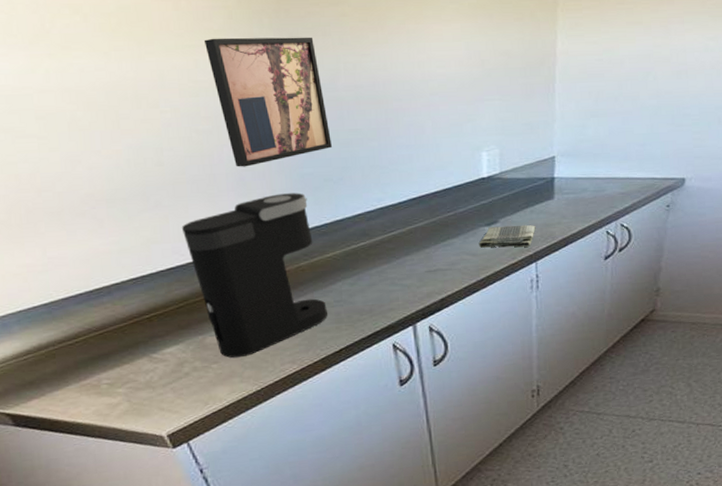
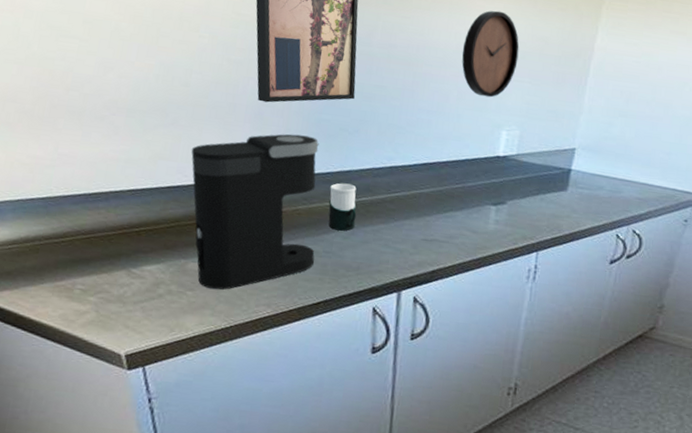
cup: none [327,232,360,279] -> present [328,183,357,231]
clock: none [428,31,485,122] -> present [462,10,519,98]
dish towel: present [478,224,536,248] -> none [481,206,543,235]

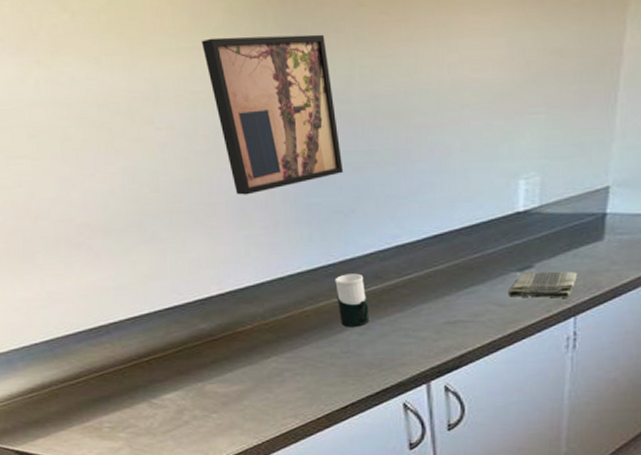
coffee maker: present [191,134,319,290] -> none [179,226,334,409]
clock: present [462,10,519,98] -> none [459,23,529,142]
dish towel: none [481,206,543,235] -> present [507,271,578,298]

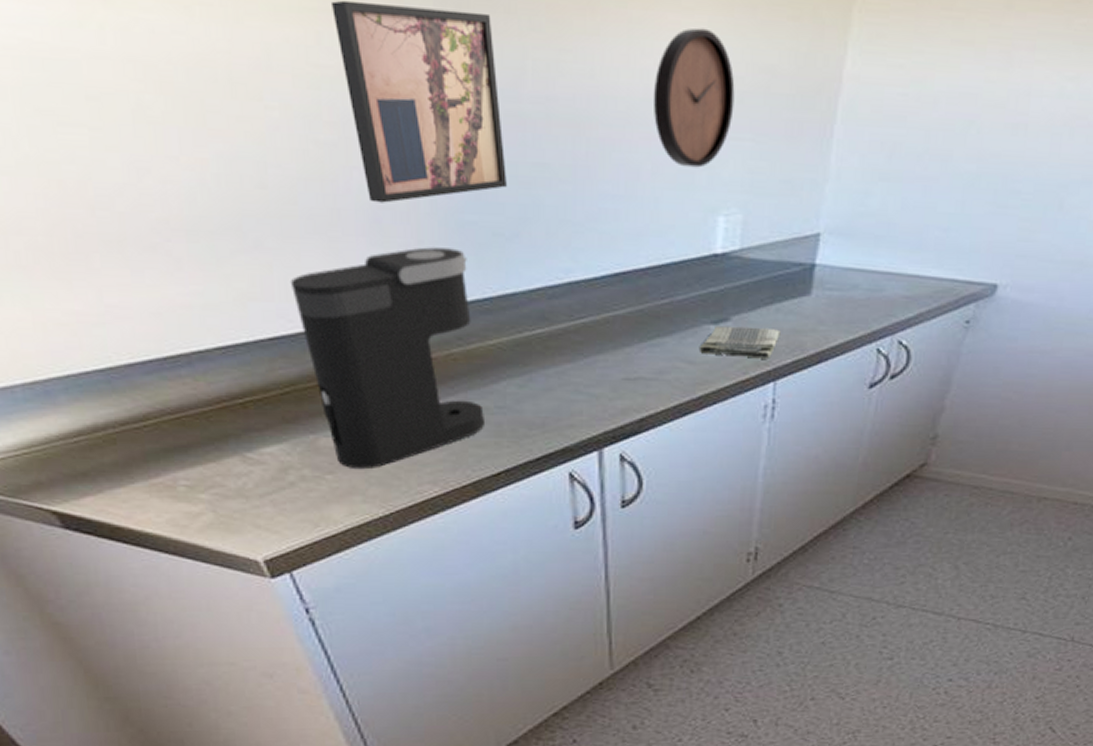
coffee maker: none [179,226,334,409] -> present [290,247,486,470]
cup: present [335,273,370,327] -> none [491,311,532,377]
clock: none [459,23,529,142] -> present [652,28,735,168]

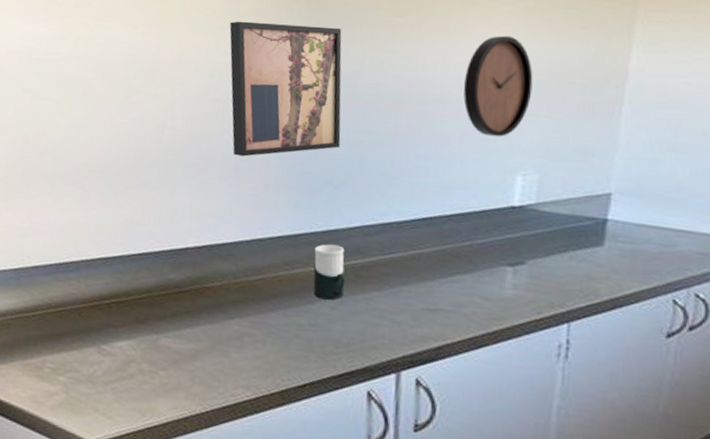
coffee maker: present [290,247,486,470] -> none [163,190,301,369]
cup: none [491,311,532,377] -> present [313,244,346,300]
dish towel: present [698,325,781,359] -> none [495,268,574,302]

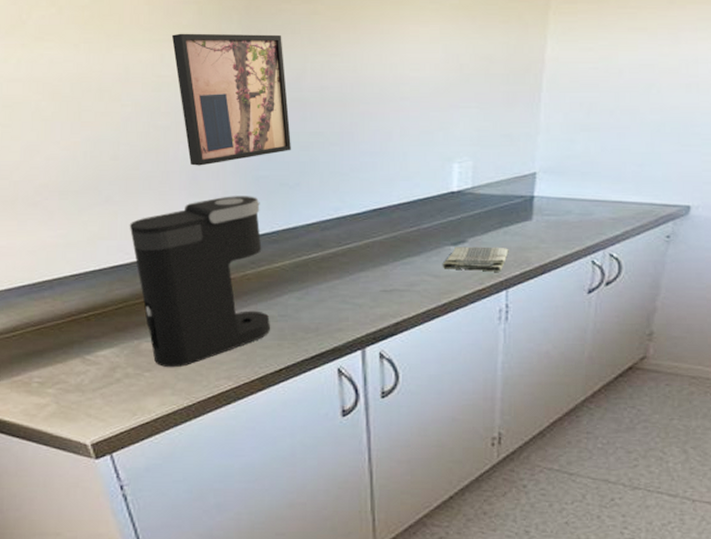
coffee maker: none [163,190,301,369] -> present [129,196,271,368]
cup: present [313,244,346,300] -> none [277,241,309,292]
clock: present [463,35,533,137] -> none [400,33,462,129]
dish towel: none [495,268,574,302] -> present [442,246,509,272]

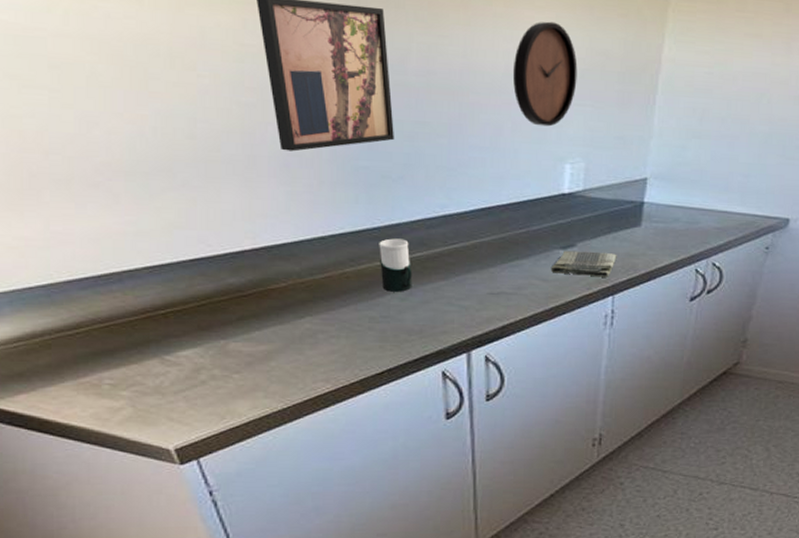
coffee maker: present [129,196,271,368] -> none [210,186,372,370]
cup: none [277,241,309,292] -> present [379,238,412,292]
clock: none [400,33,462,129] -> present [512,21,578,127]

